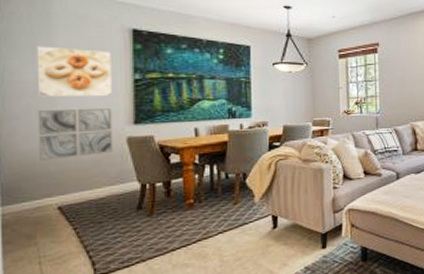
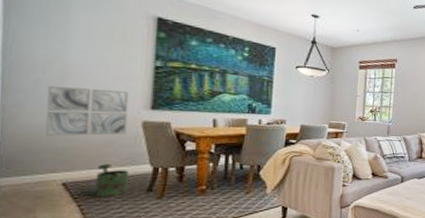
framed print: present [36,46,112,97] -> none [50,21,133,81]
watering can: none [88,184,119,219] -> present [95,164,129,197]

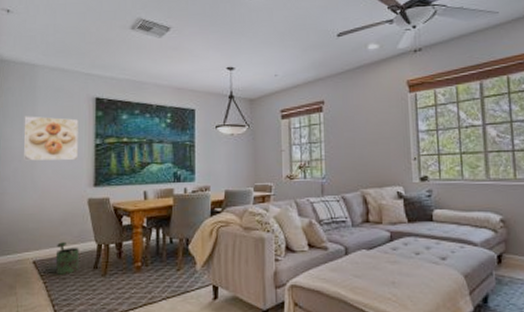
wall art: present [46,86,129,137] -> none [22,171,77,218]
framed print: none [50,21,133,81] -> present [23,116,79,161]

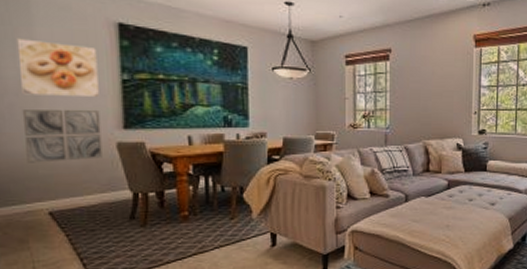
wall art: none [22,171,77,218] -> present [22,110,102,163]
watering can: present [55,242,79,275] -> none [79,191,111,226]

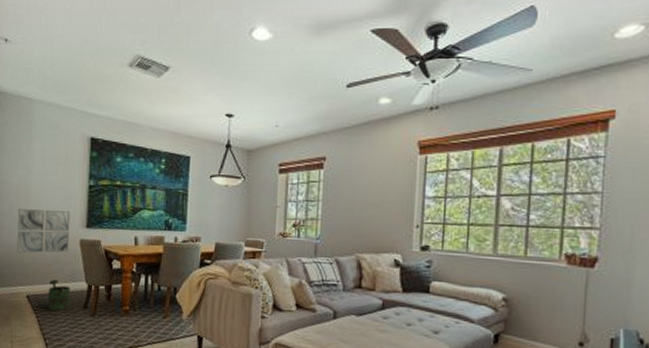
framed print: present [16,38,99,98] -> none [19,151,73,201]
watering can: none [79,191,111,226] -> present [47,279,71,311]

